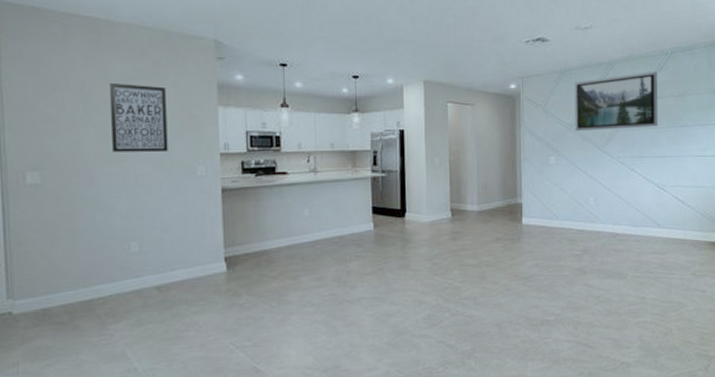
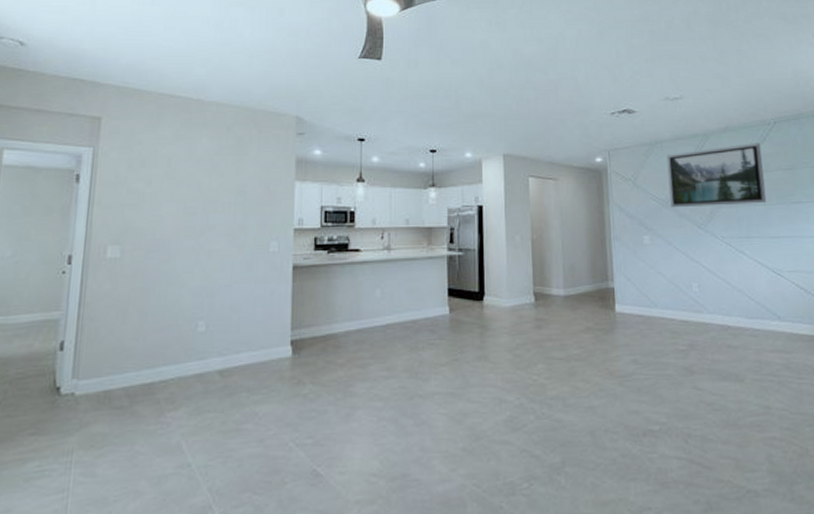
wall art: present [108,82,168,153] -> none [189,158,246,228]

